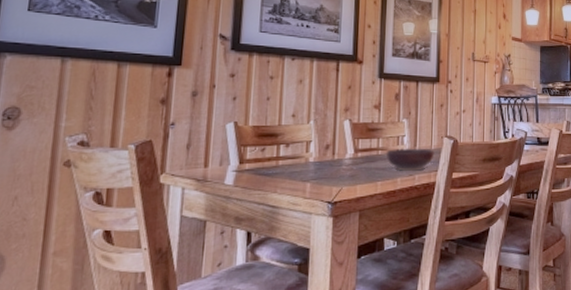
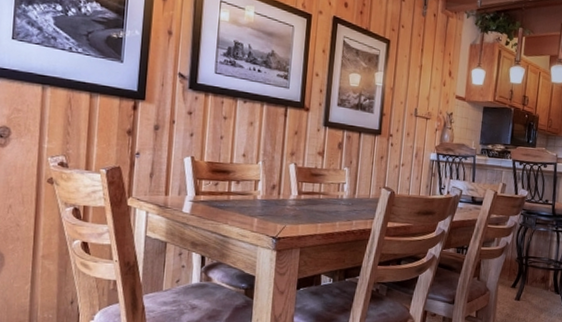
bowl: present [386,149,435,171] -> none [327,194,372,217]

